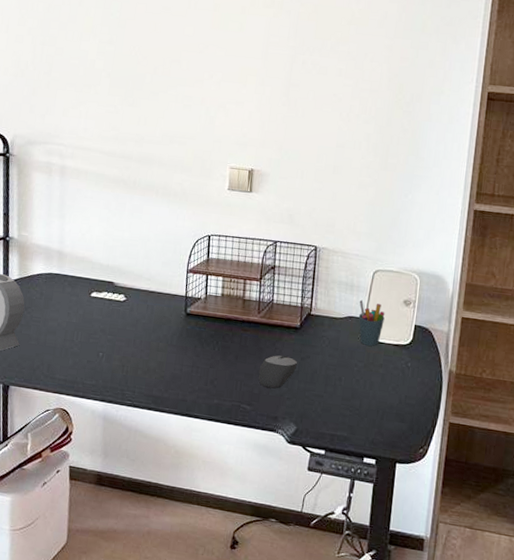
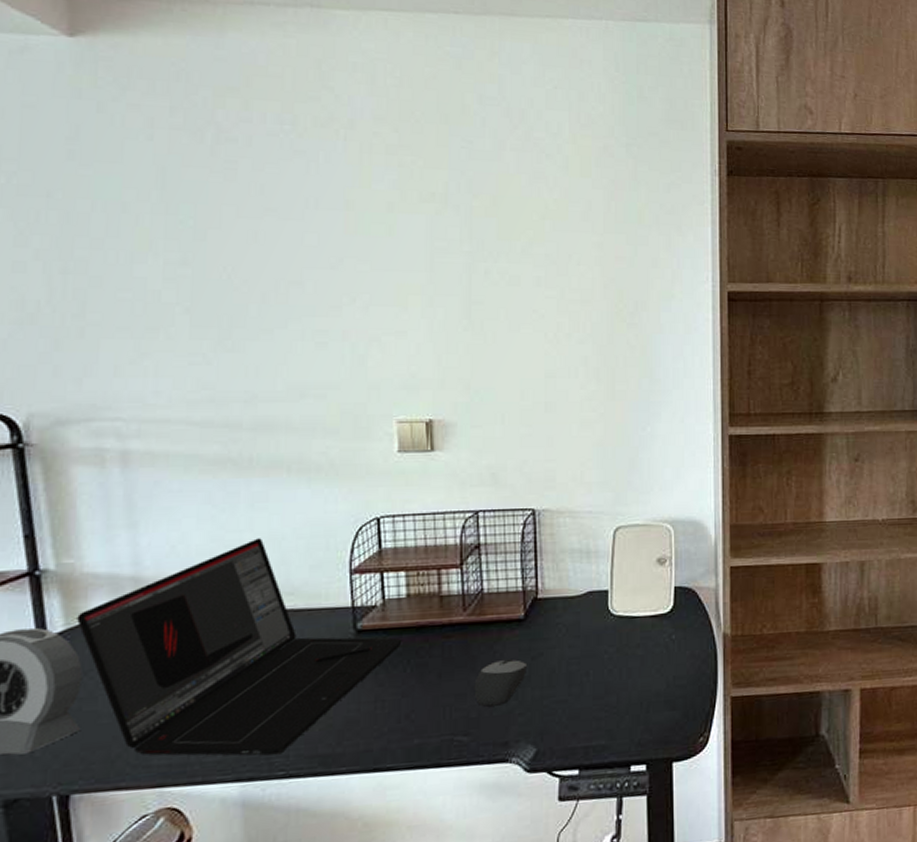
laptop: none [25,237,215,389] -> present [77,538,402,756]
pen holder: present [358,299,385,346] -> none [600,567,635,624]

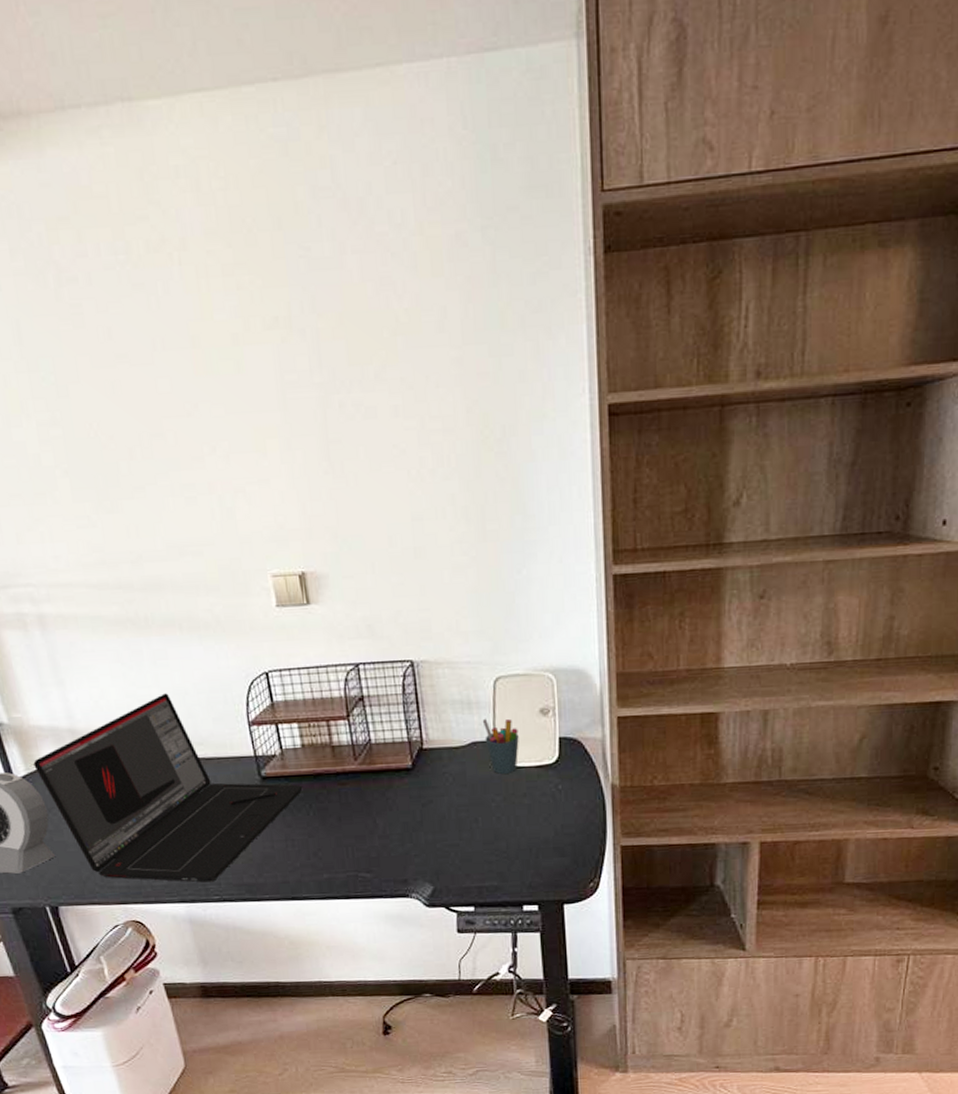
mouse: present [474,658,528,707] -> none [371,805,419,848]
pen holder: none [600,567,635,624] -> present [482,718,519,774]

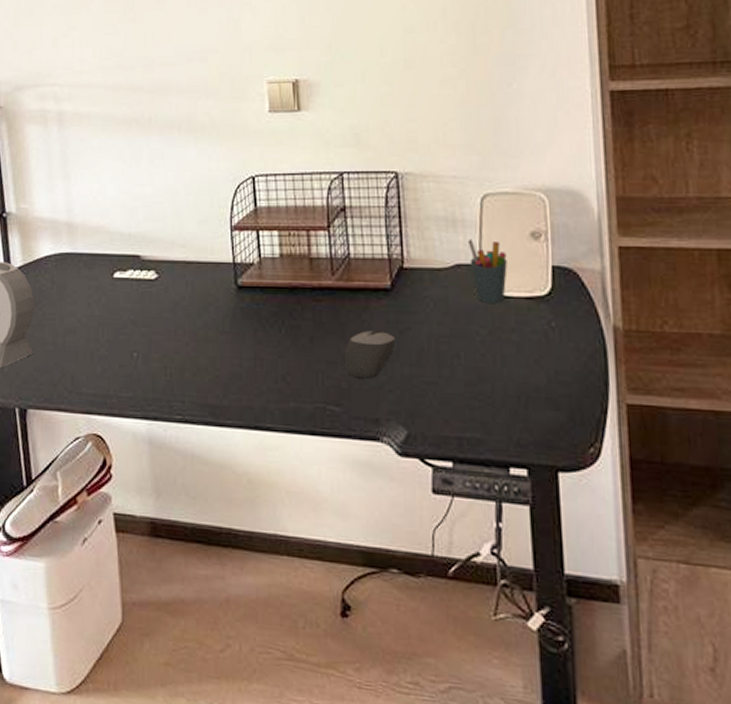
laptop: present [33,693,303,883] -> none [30,192,277,399]
mouse: none [371,805,419,848] -> present [344,329,396,379]

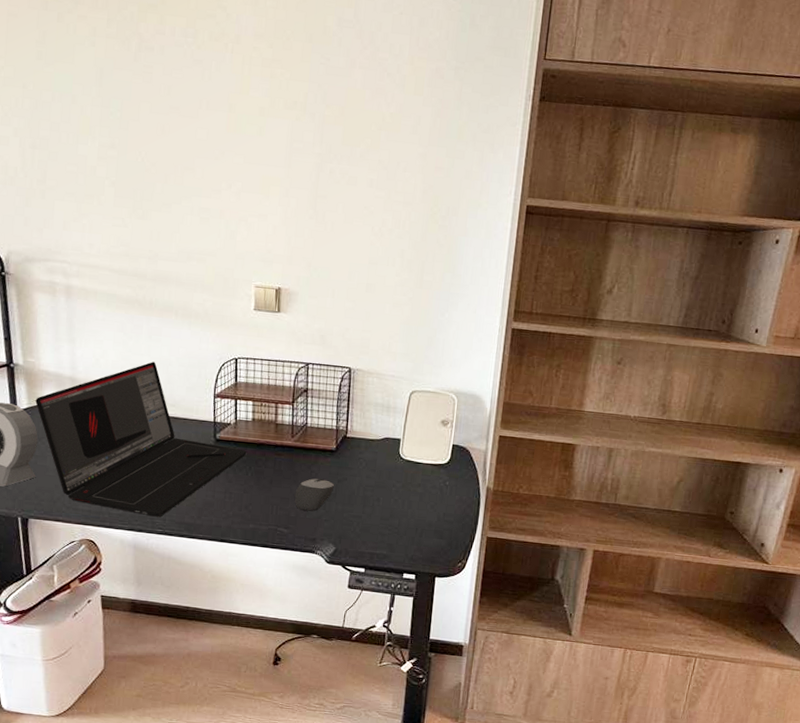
laptop: none [30,192,277,399] -> present [35,362,247,517]
pen holder: present [467,238,507,303] -> none [395,420,423,467]

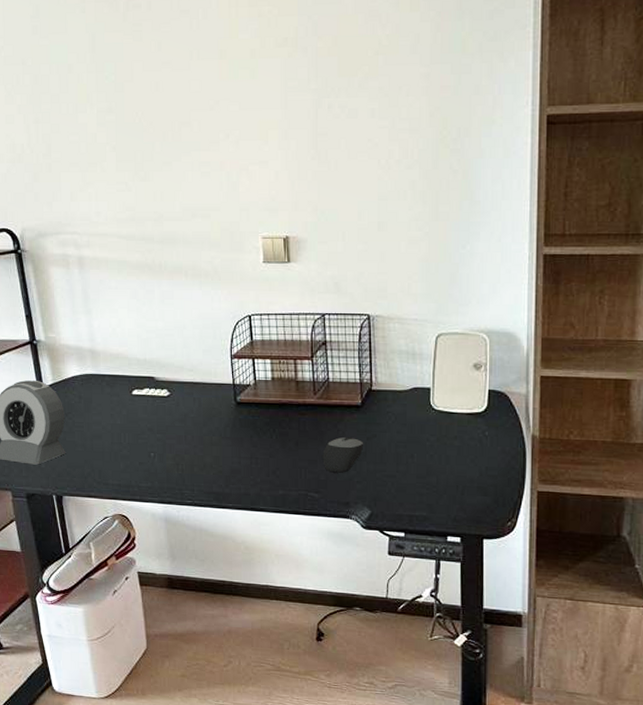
laptop: present [35,362,247,517] -> none [59,326,269,488]

